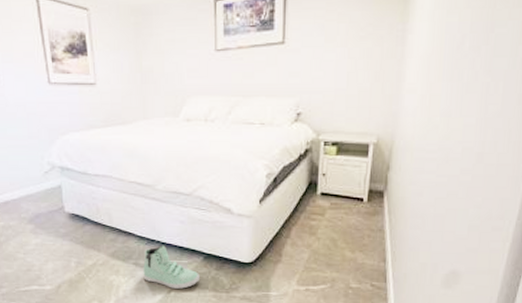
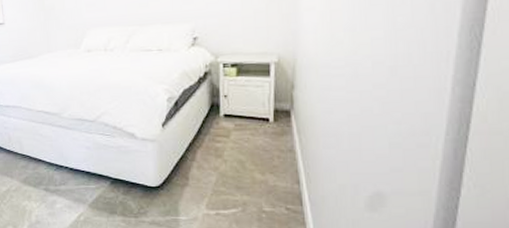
sneaker: present [143,245,199,289] -> none [53,170,108,214]

